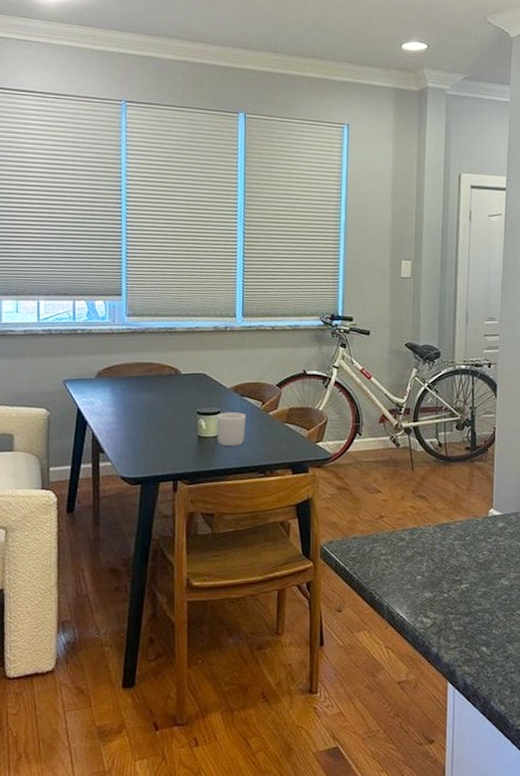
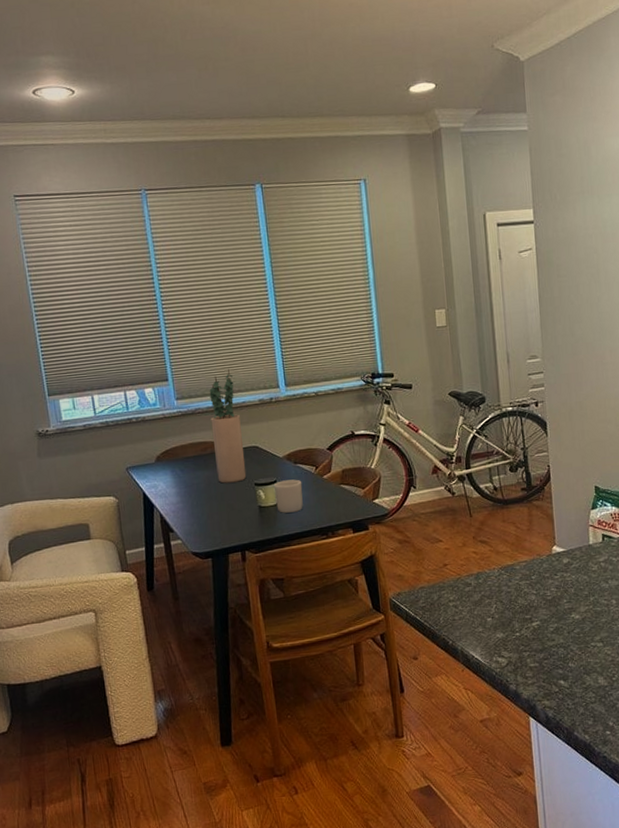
vase: none [159,291,192,410] -> present [209,368,247,484]

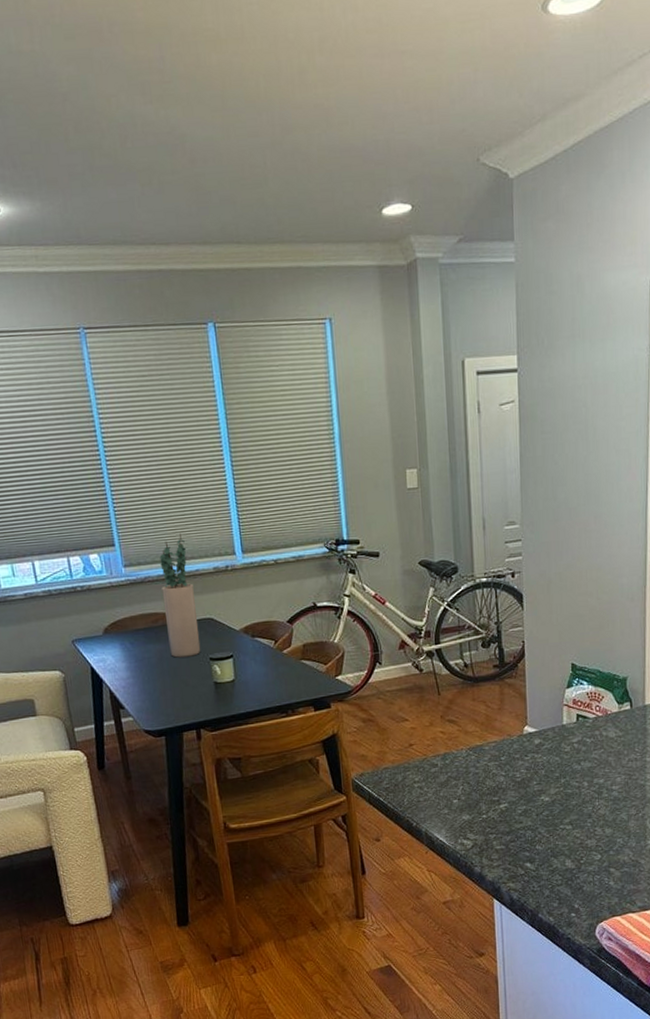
mug: present [273,479,304,513] -> none [229,654,262,690]

